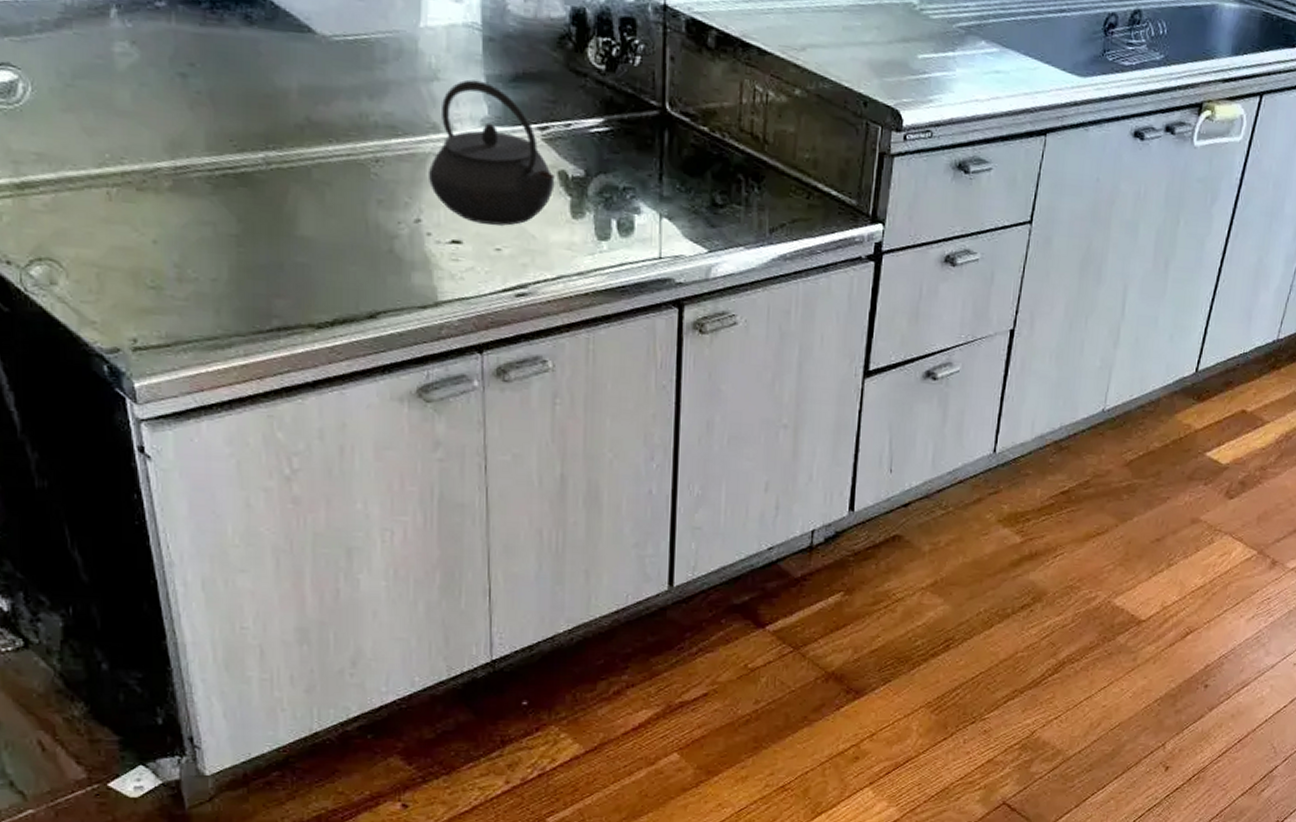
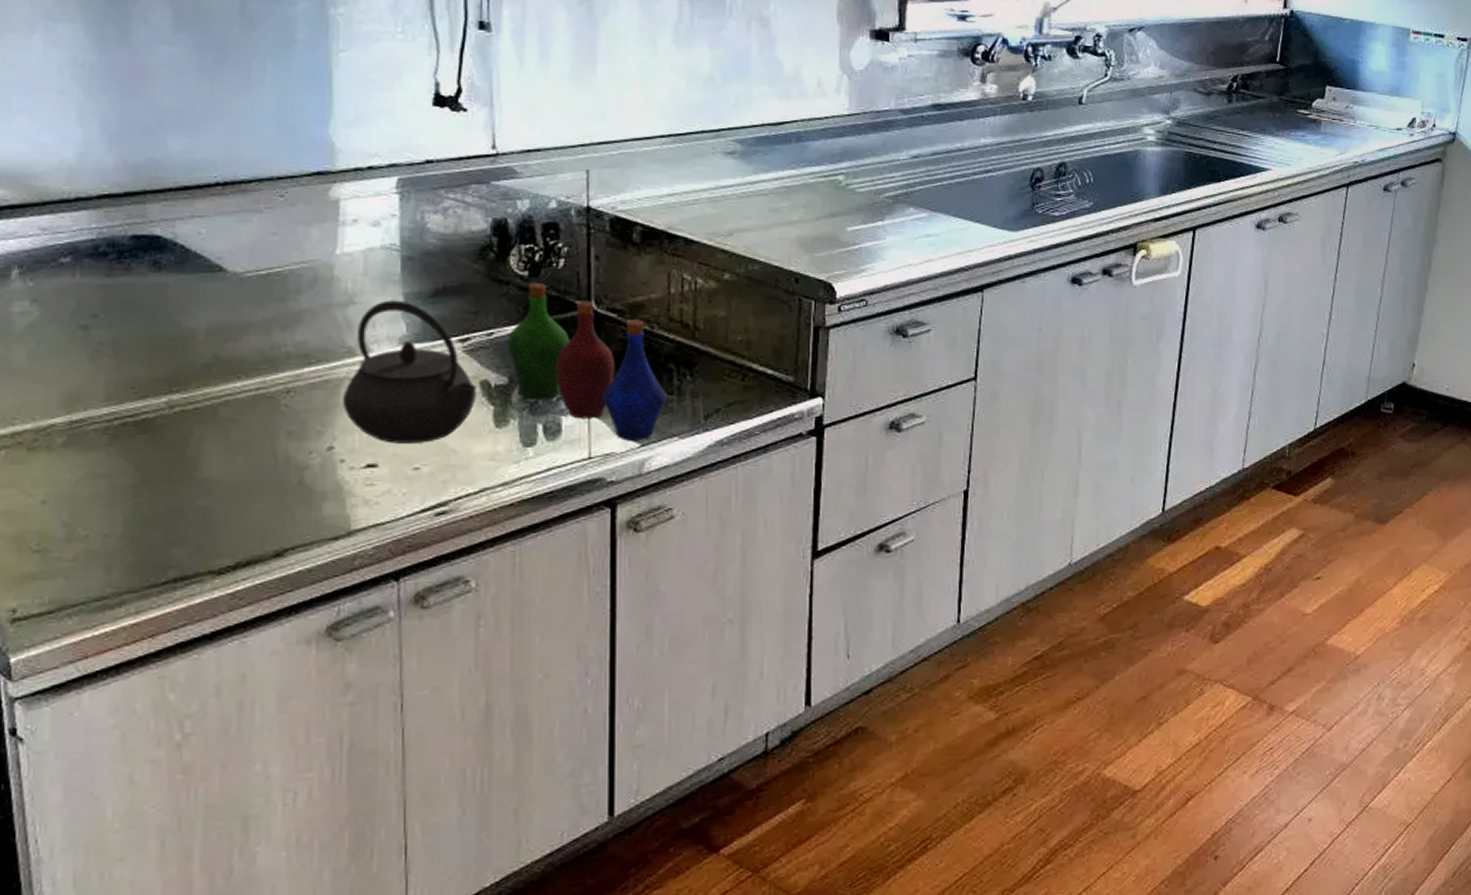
bottle: none [582,77,735,247] -> present [505,283,667,441]

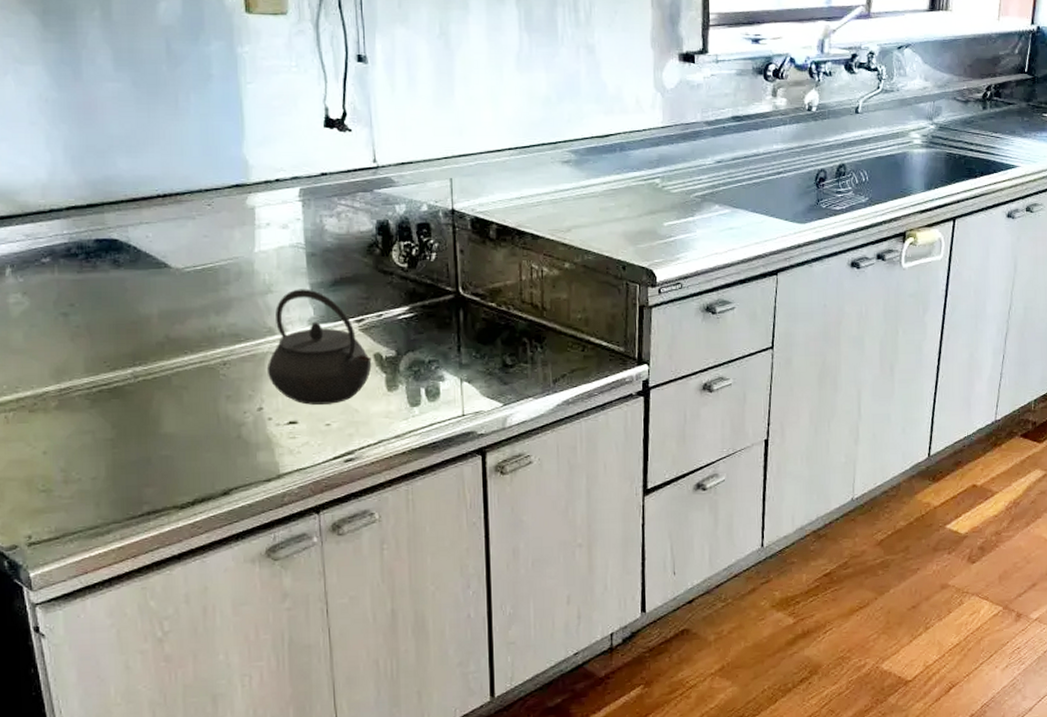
bottle: present [505,283,667,441] -> none [392,273,522,401]

